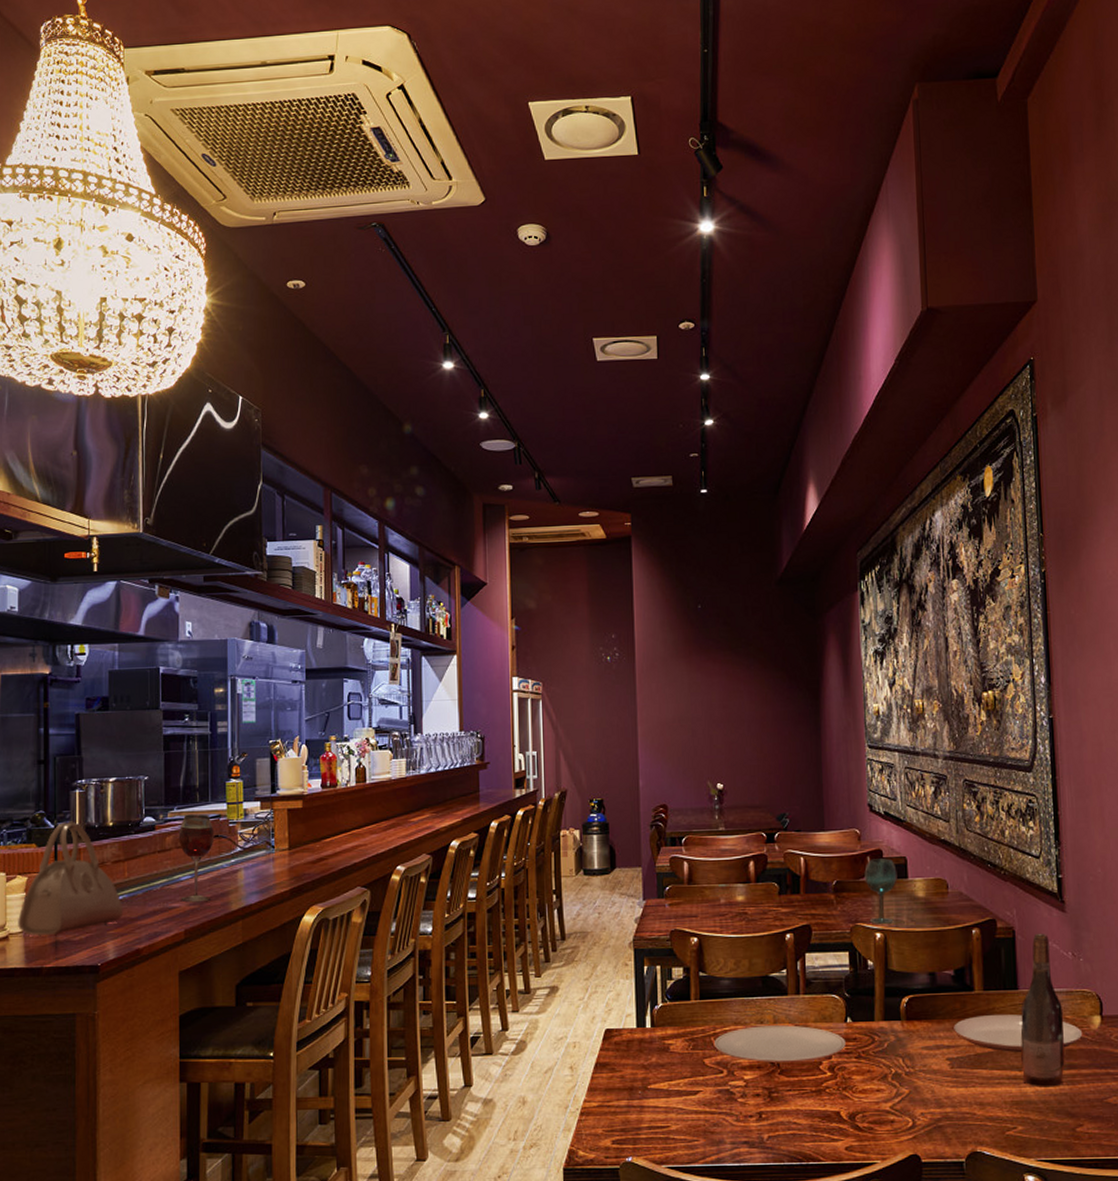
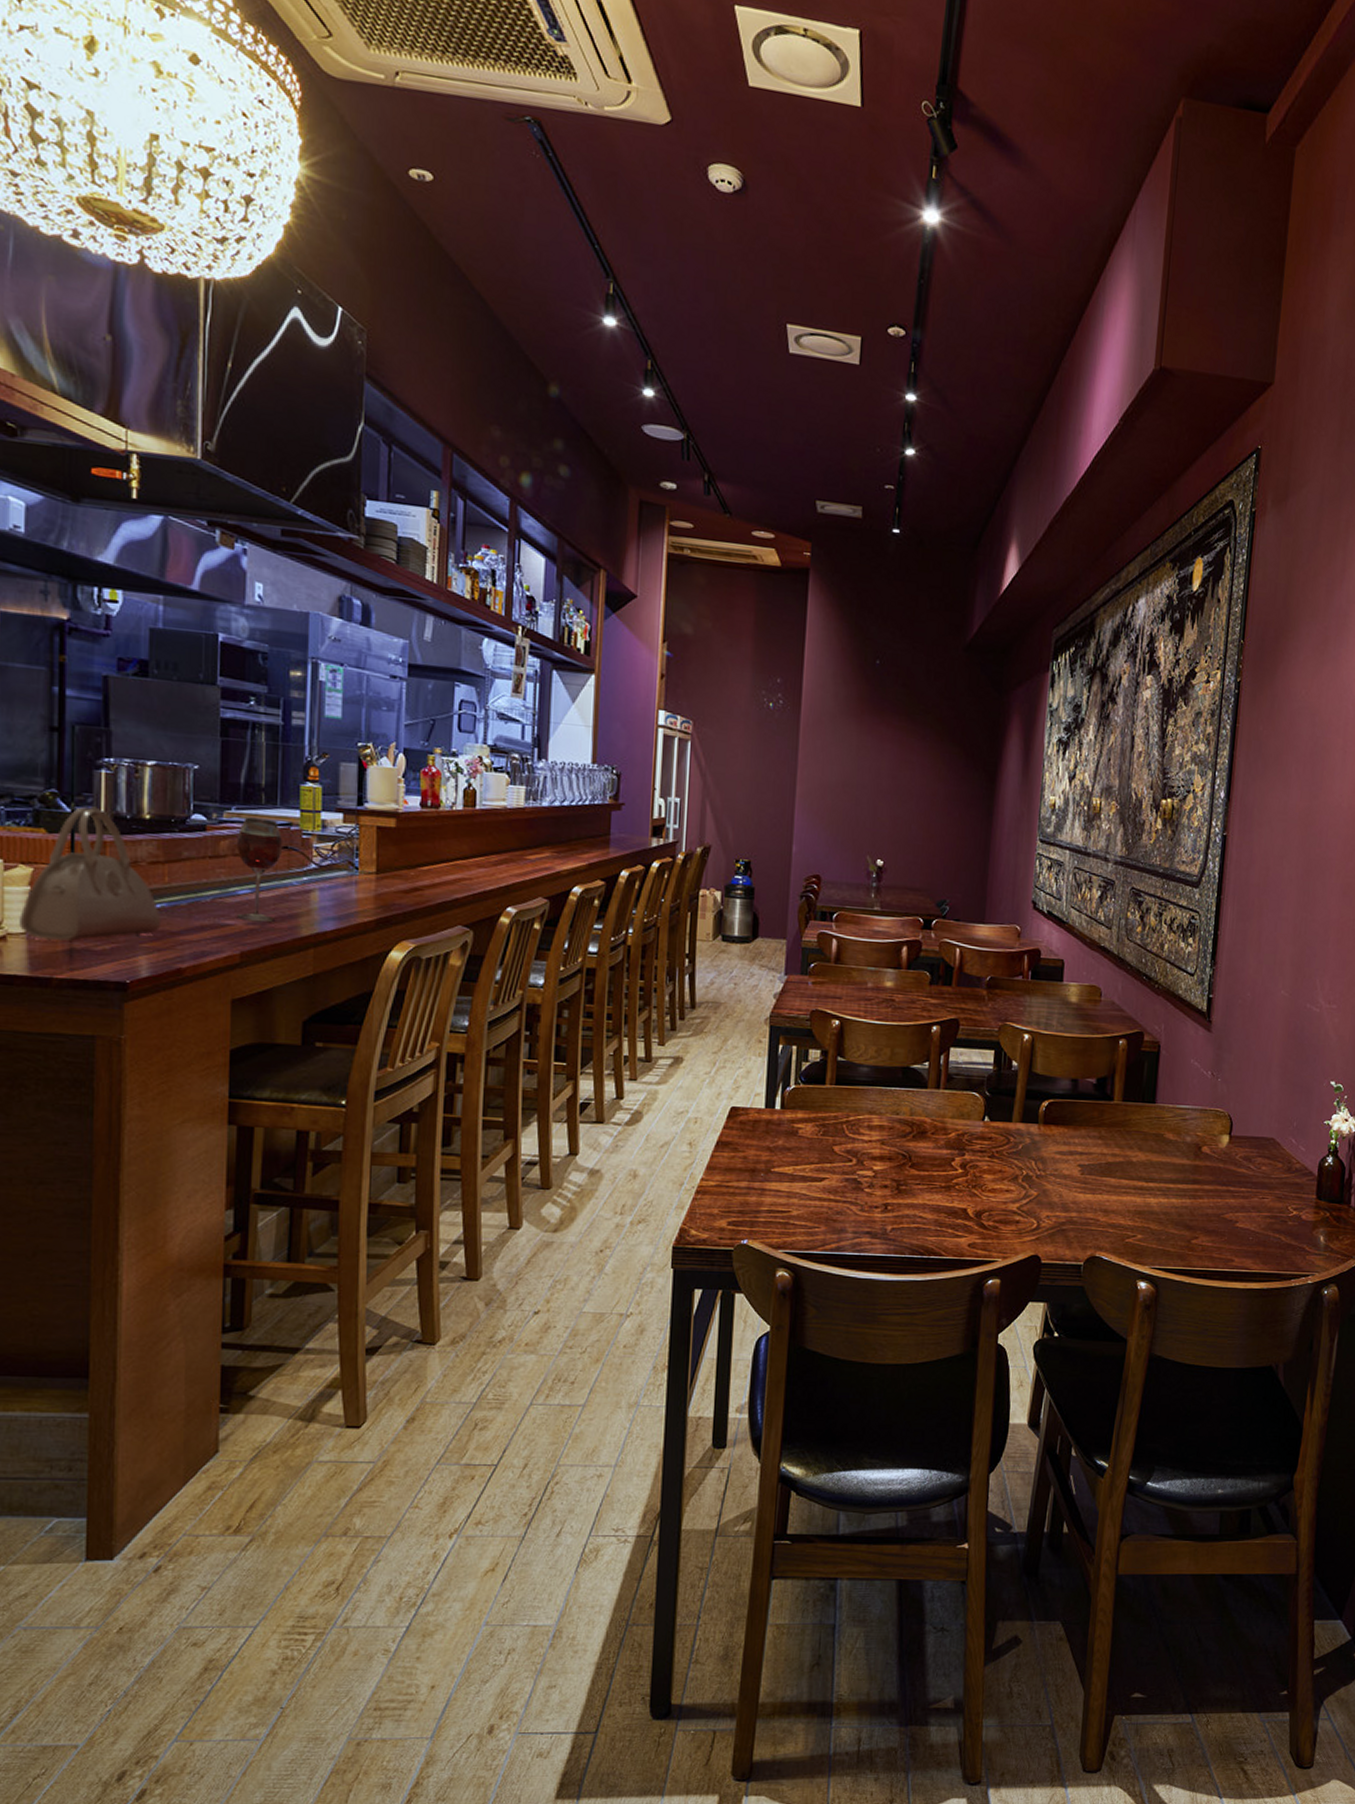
plate: present [713,1025,846,1064] -> none [845,1117,981,1157]
wine glass: present [864,858,897,924] -> none [1019,958,1053,1026]
plate: present [953,1014,1083,1053] -> none [1089,1125,1211,1165]
wine bottle: present [1020,933,1065,1087] -> none [1148,1050,1196,1200]

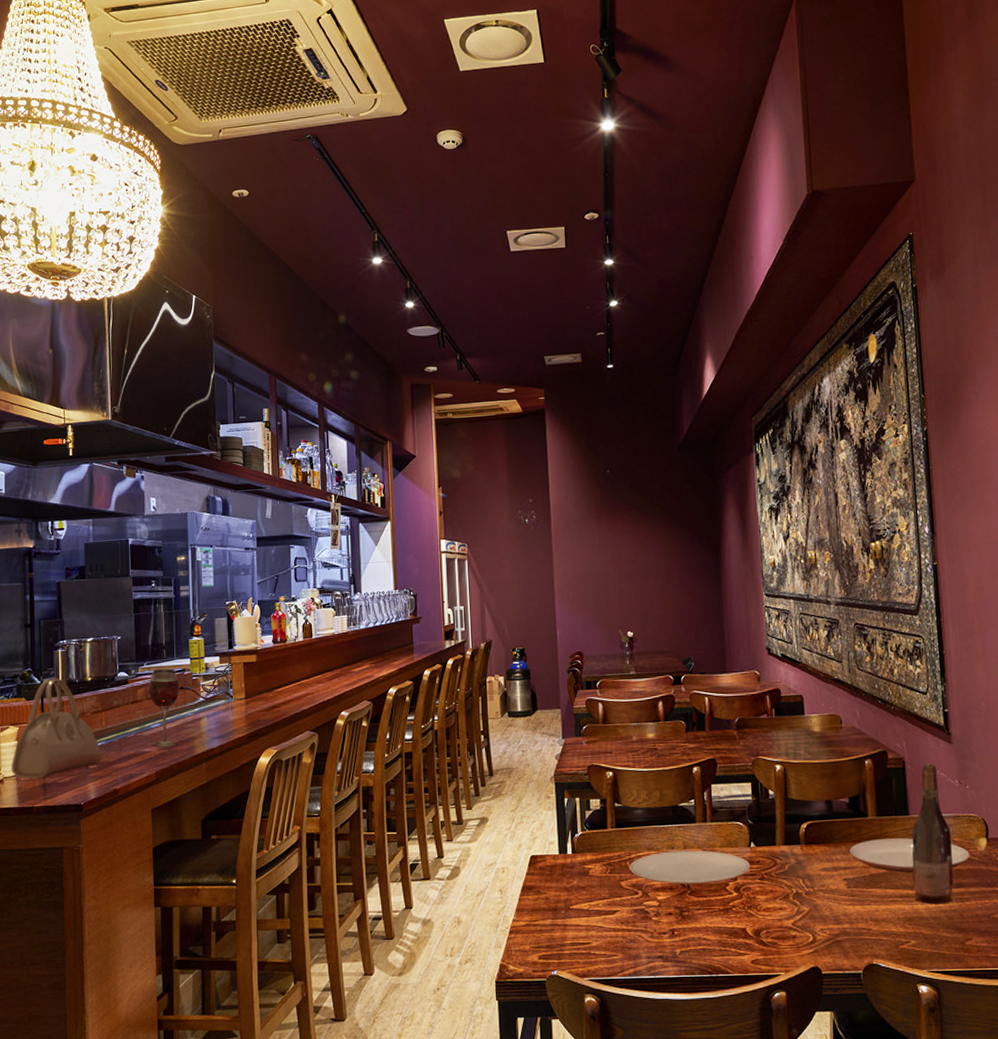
plate: none [845,1117,981,1157] -> present [629,850,750,885]
plate: none [1089,1125,1211,1165] -> present [849,838,970,873]
wine bottle: none [1148,1050,1196,1200] -> present [911,763,954,905]

